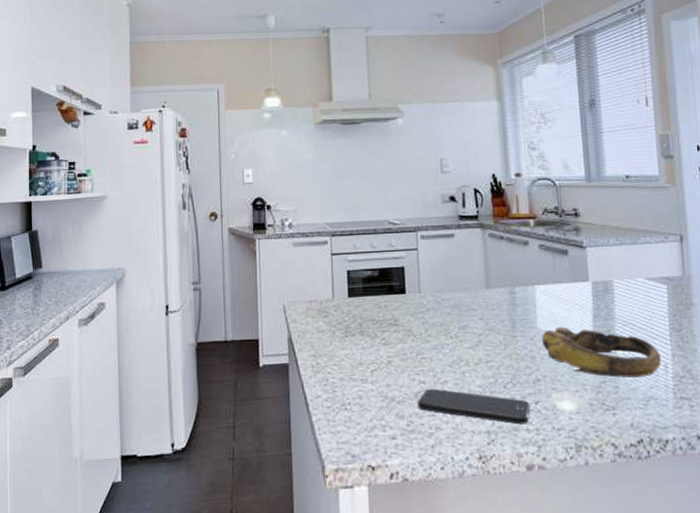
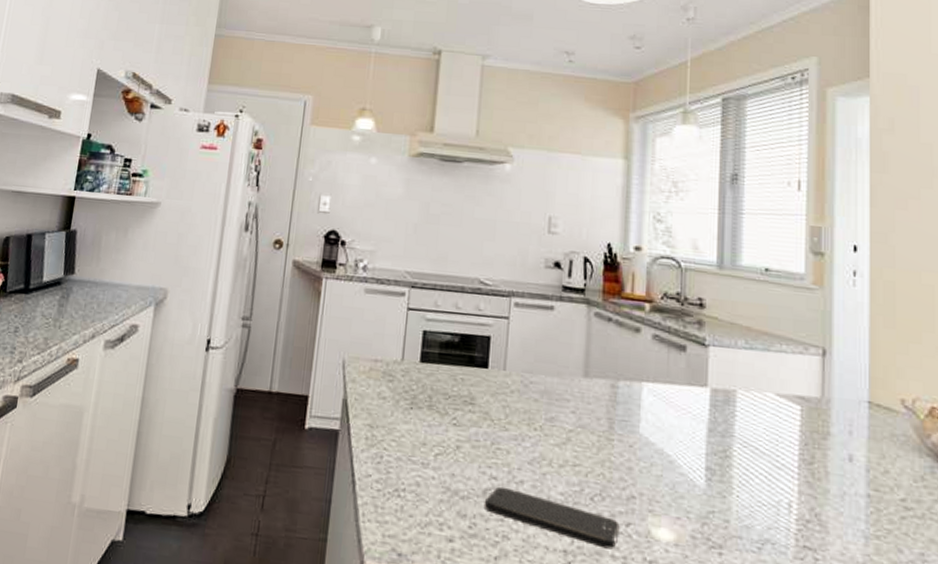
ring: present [542,326,661,378] -> none [643,436,784,514]

